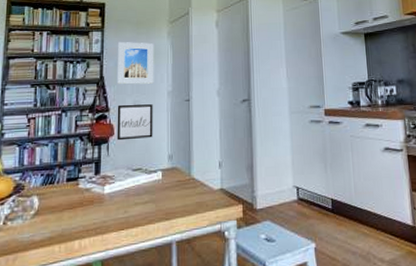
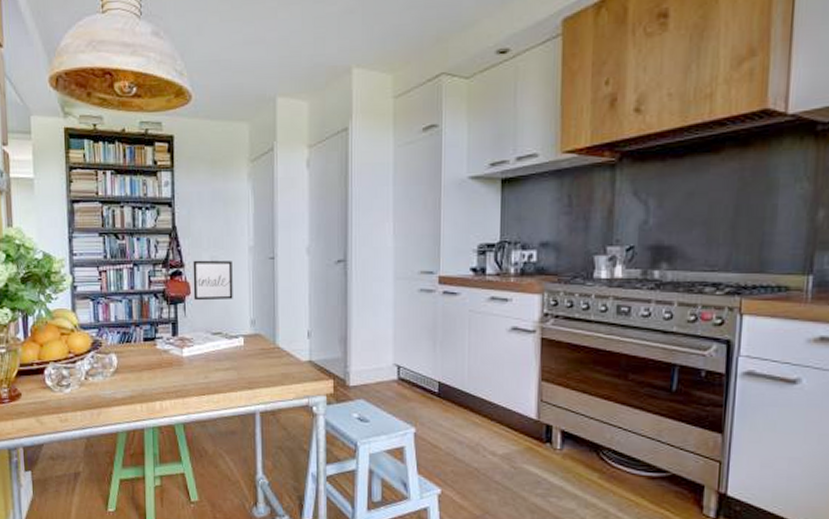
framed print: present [118,41,154,85] -> none [191,184,233,237]

